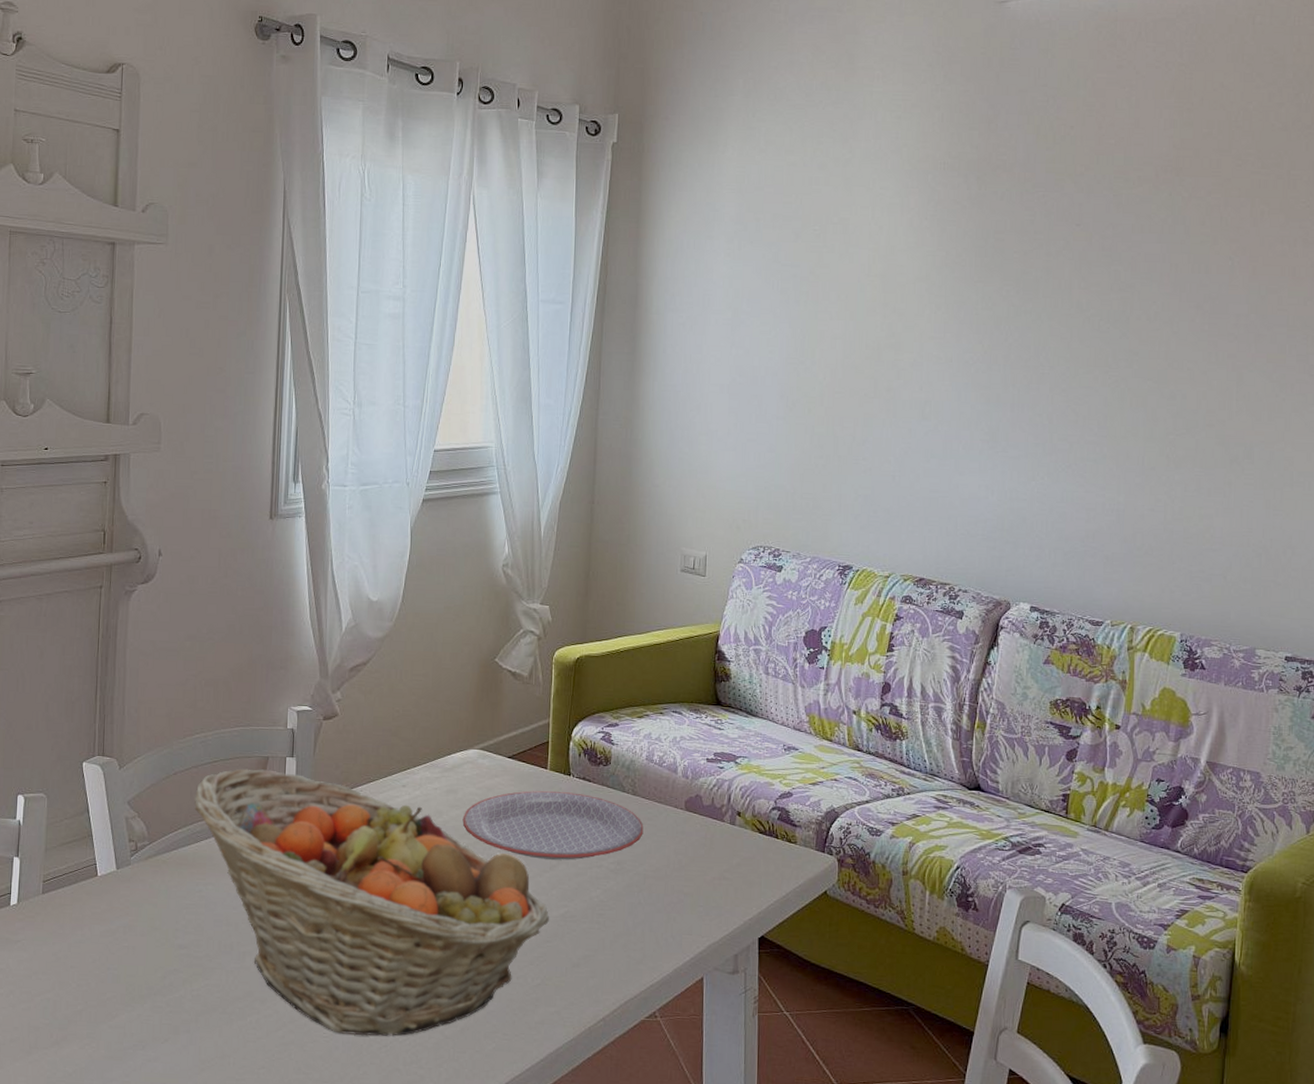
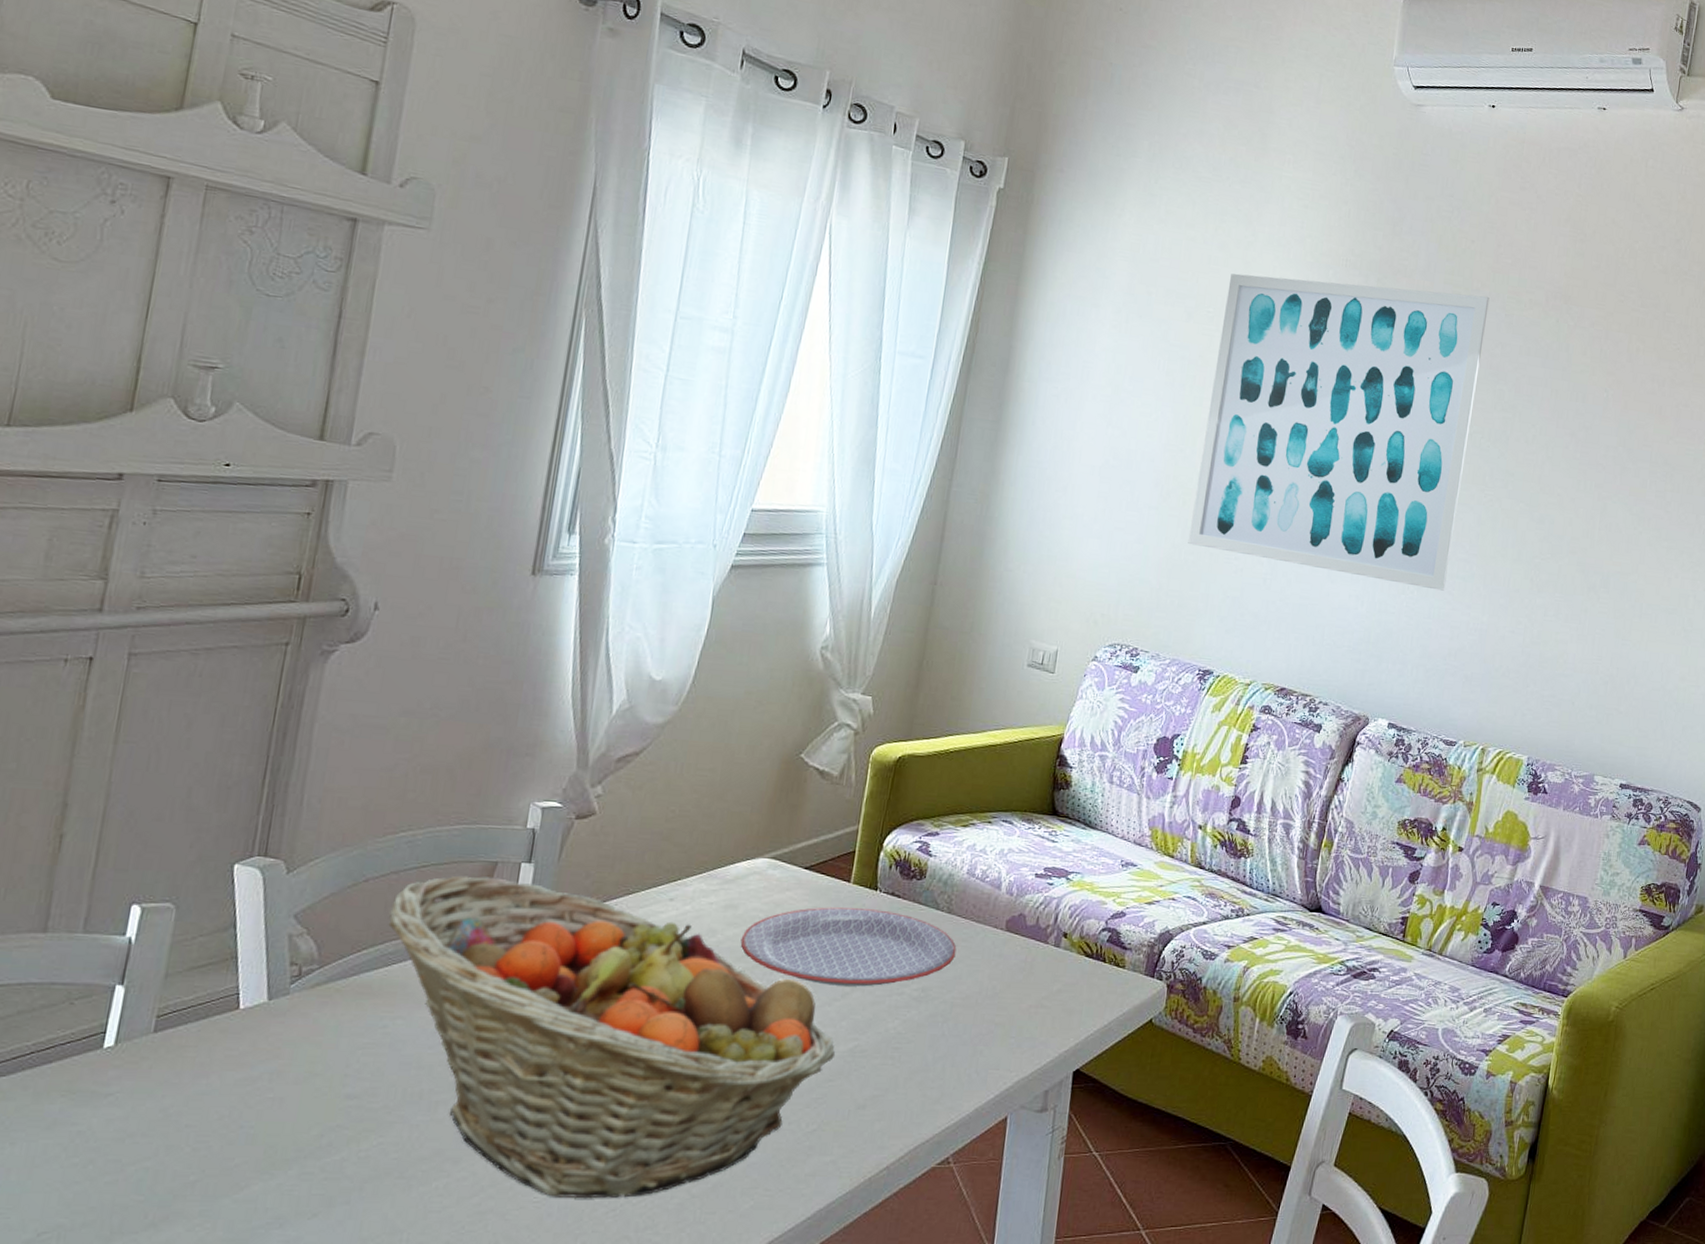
wall art: none [816,179,1095,474] -> present [1188,273,1490,591]

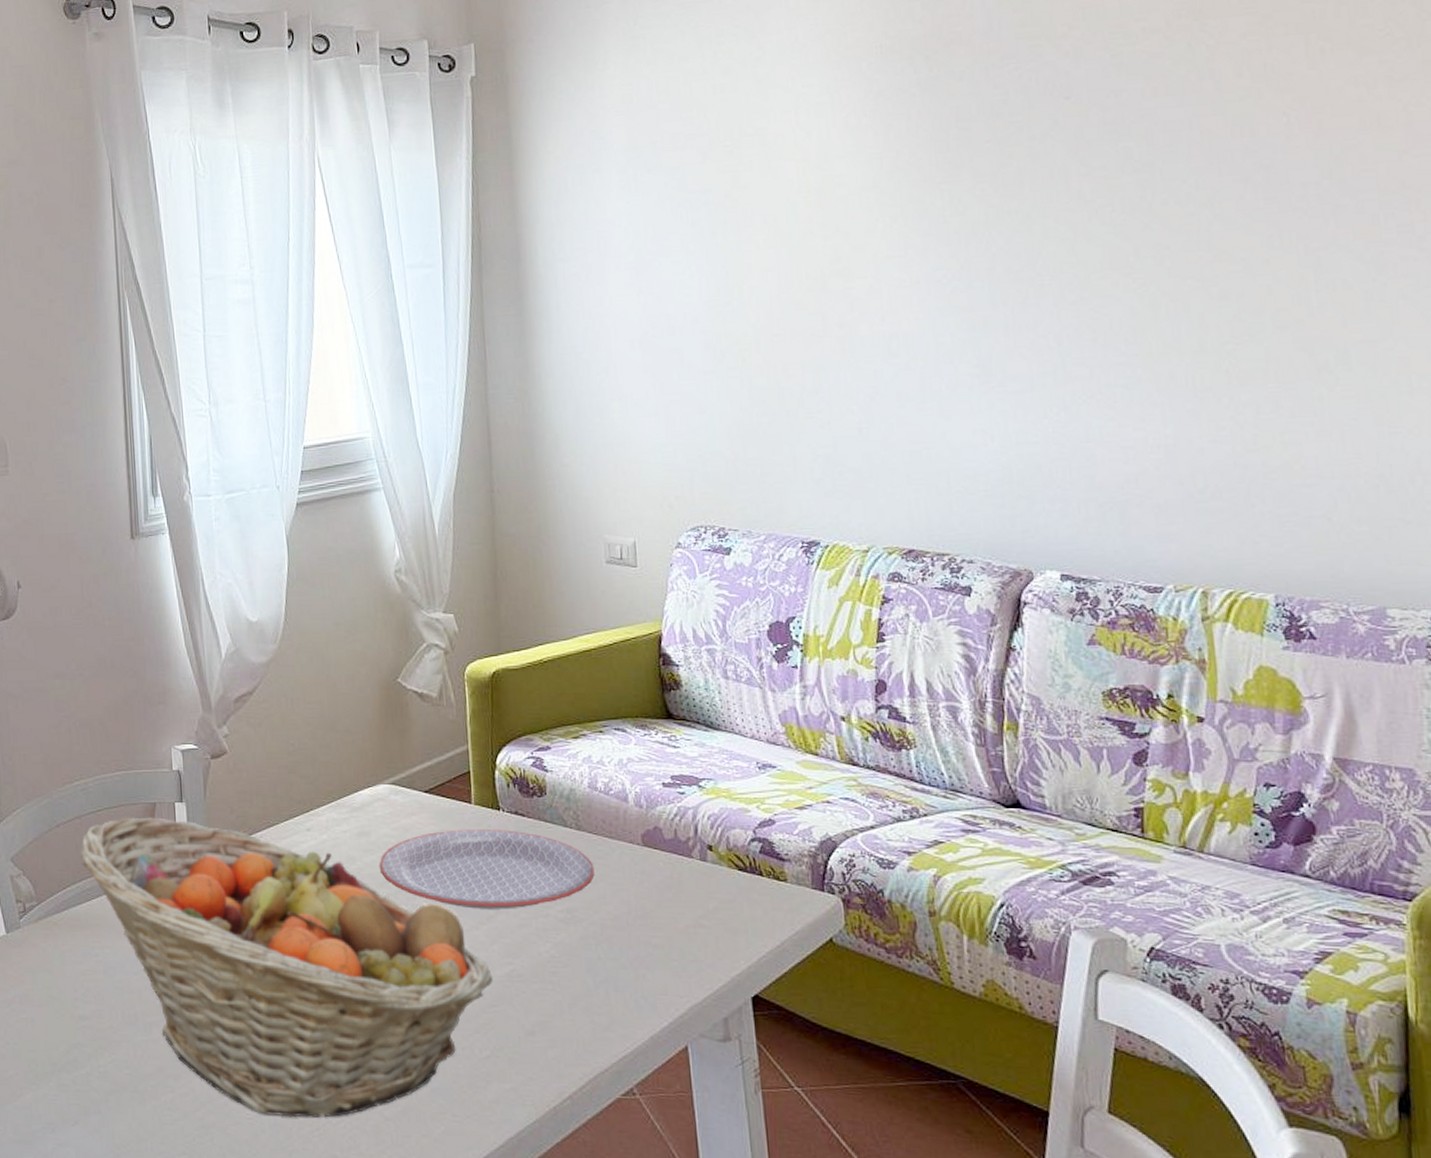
wall art: present [1188,273,1490,591] -> none [742,39,1103,407]

